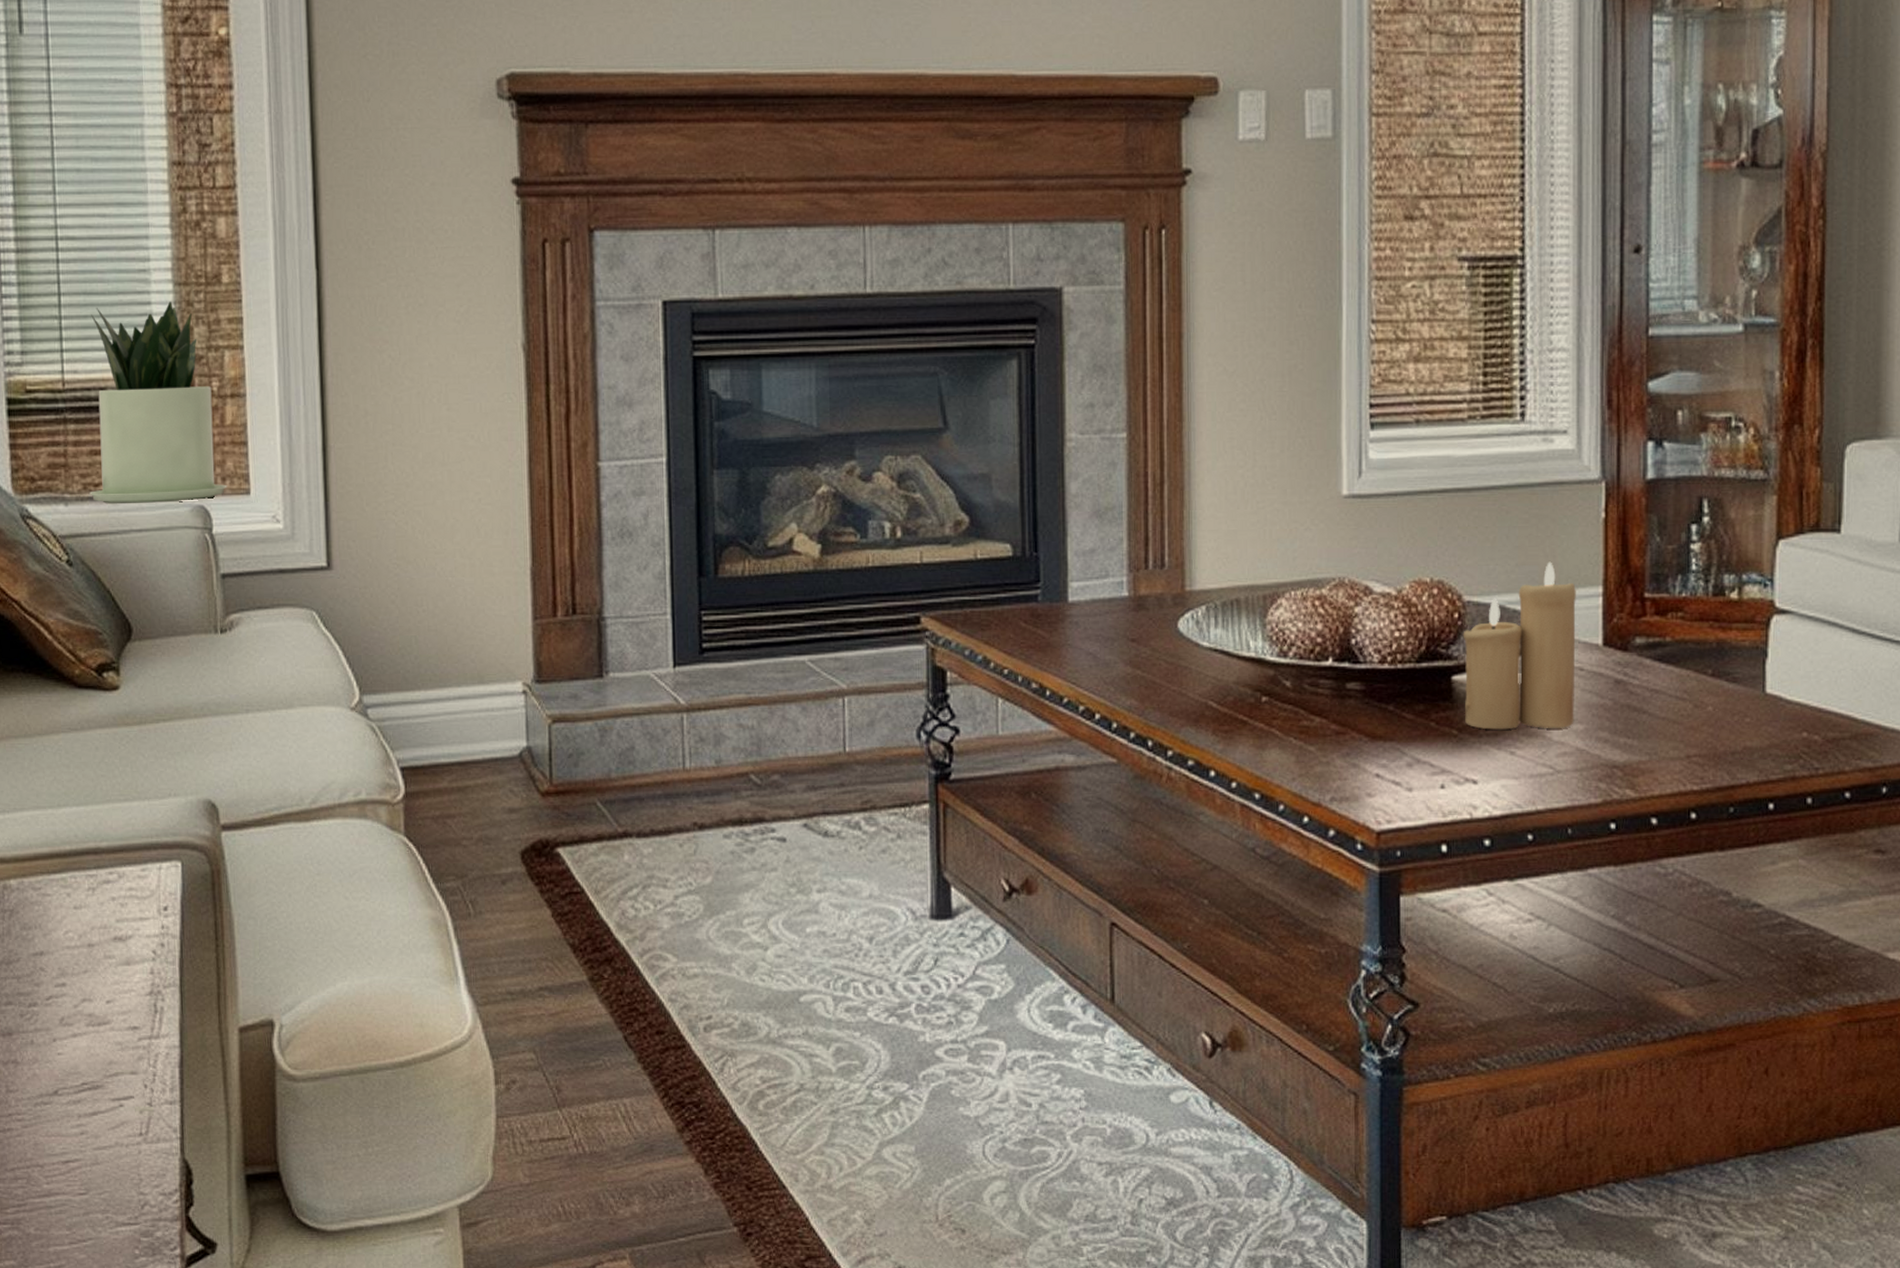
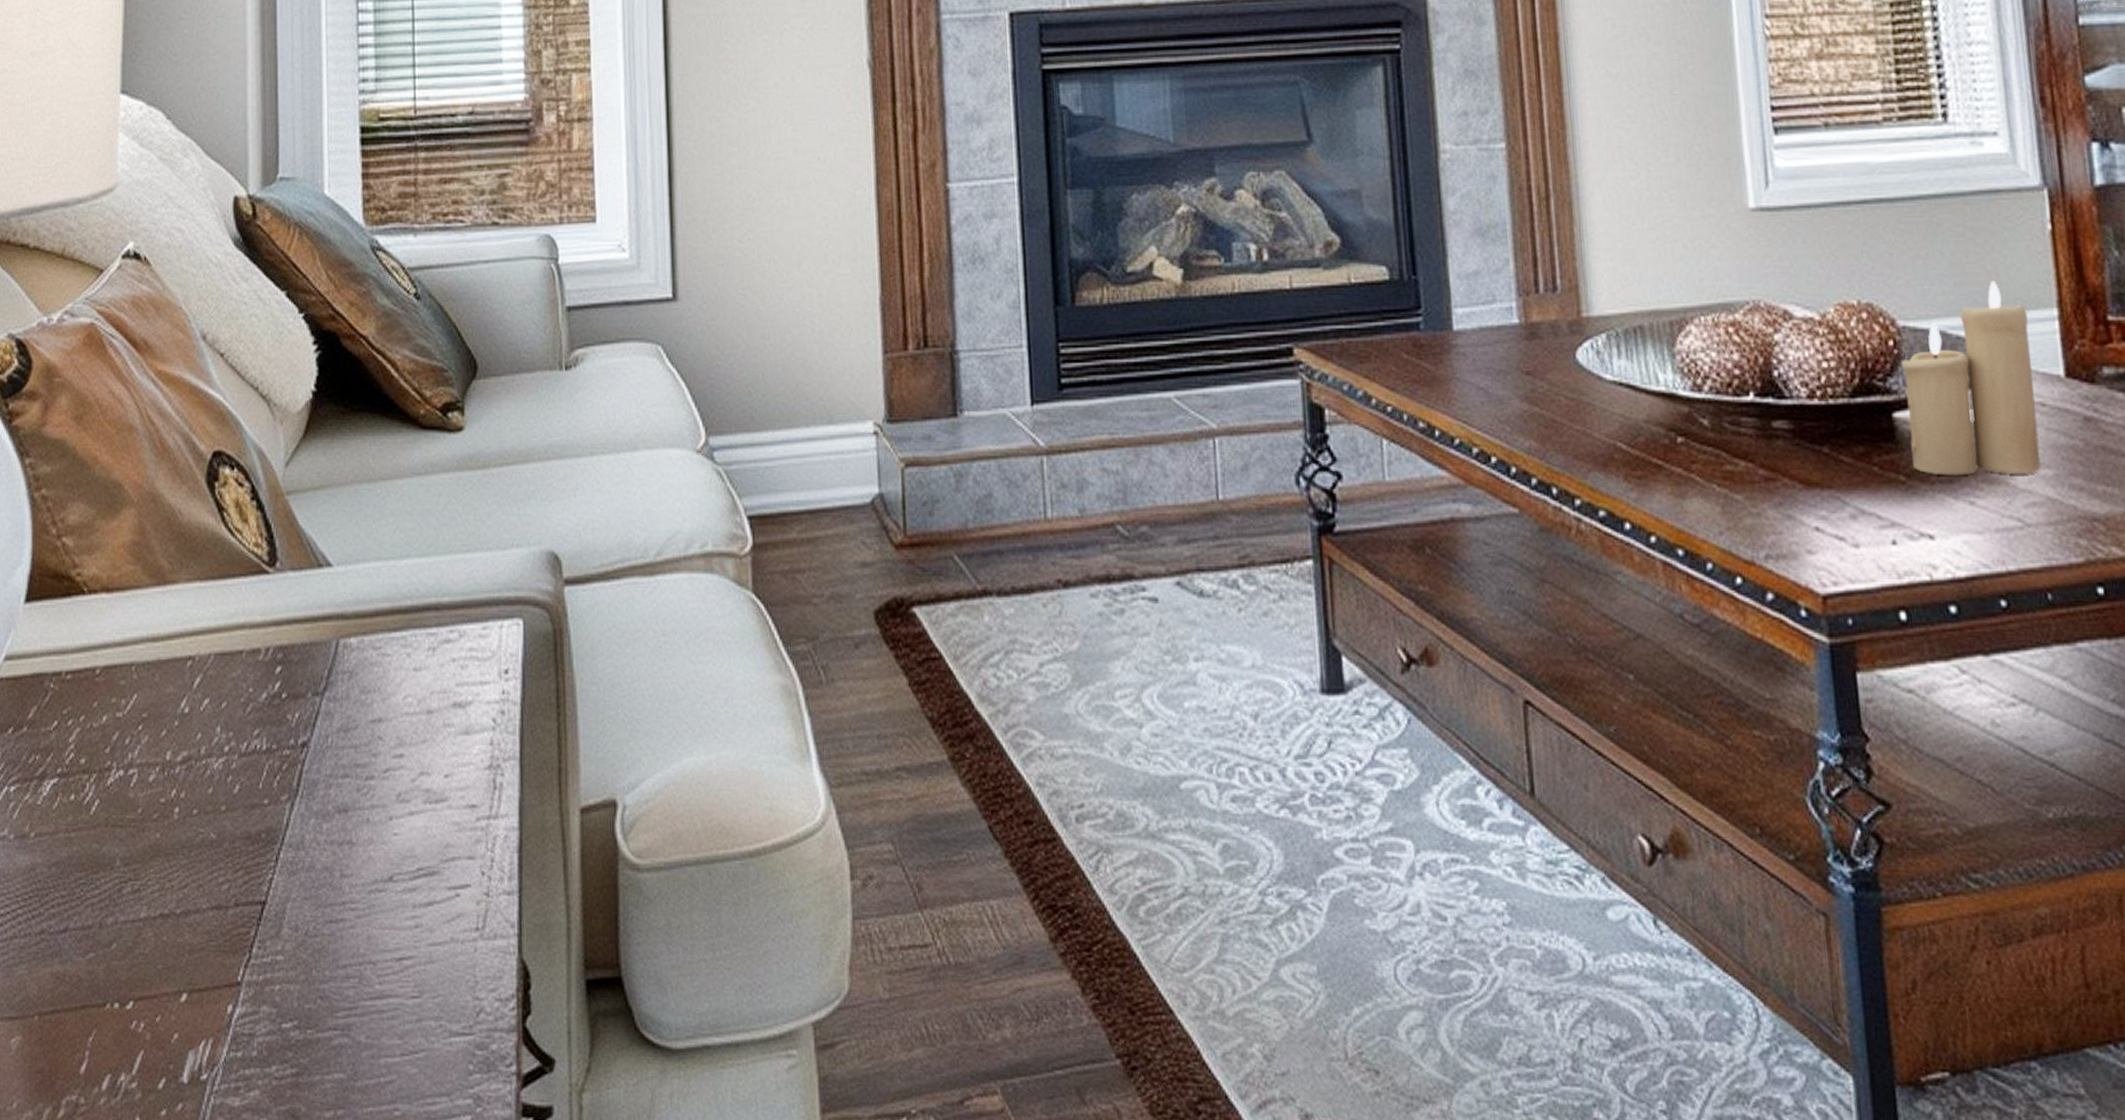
planter: present [89,302,227,504] -> none [438,25,574,234]

